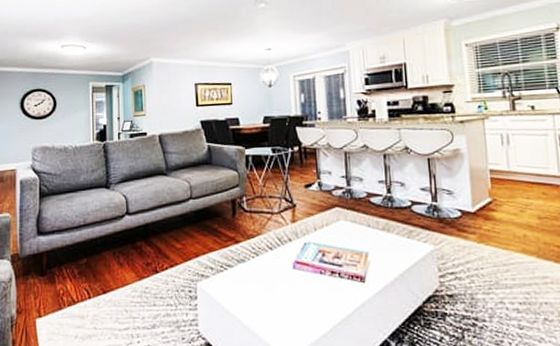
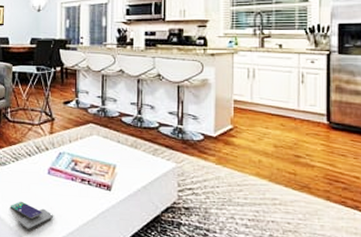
smartphone: none [252,302,304,335] -> present [10,201,54,229]

